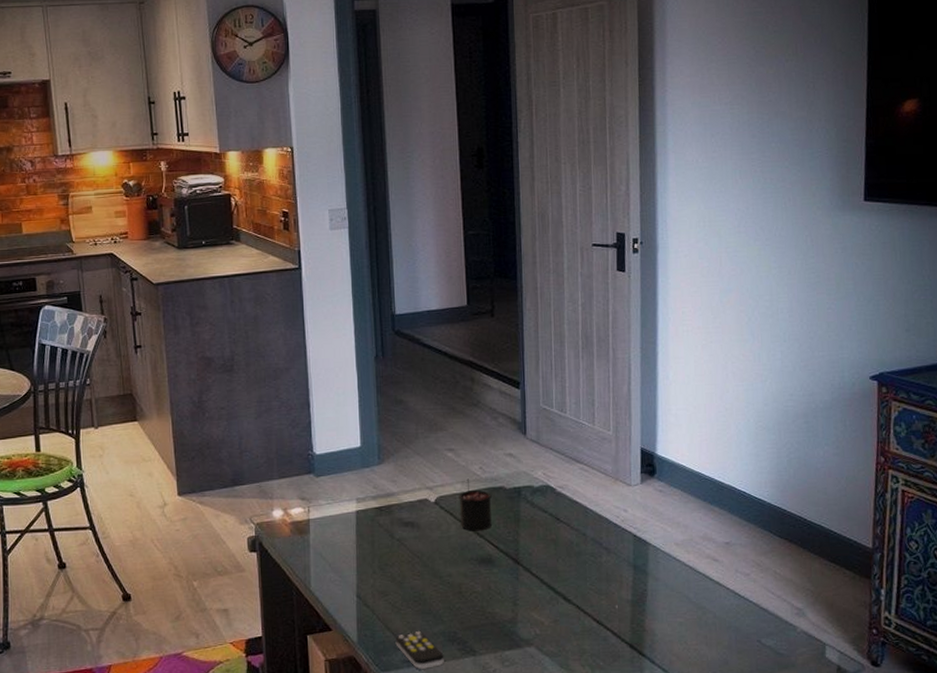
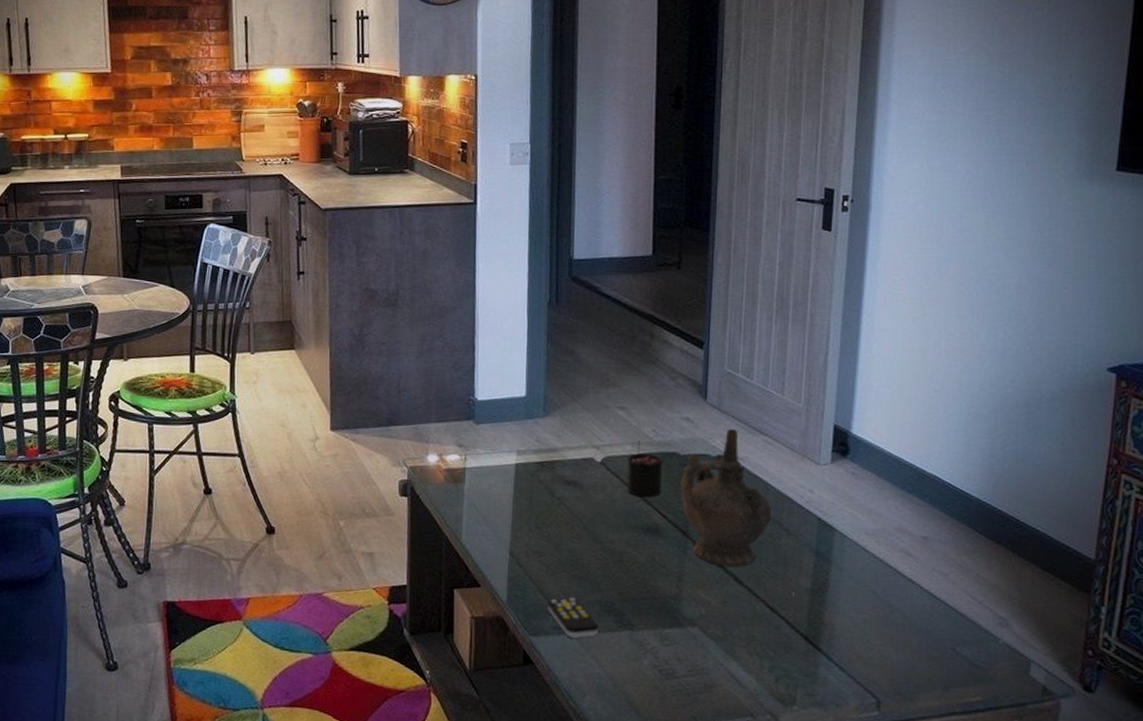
ceremonial vessel: none [508,460,592,588] -> present [680,429,772,568]

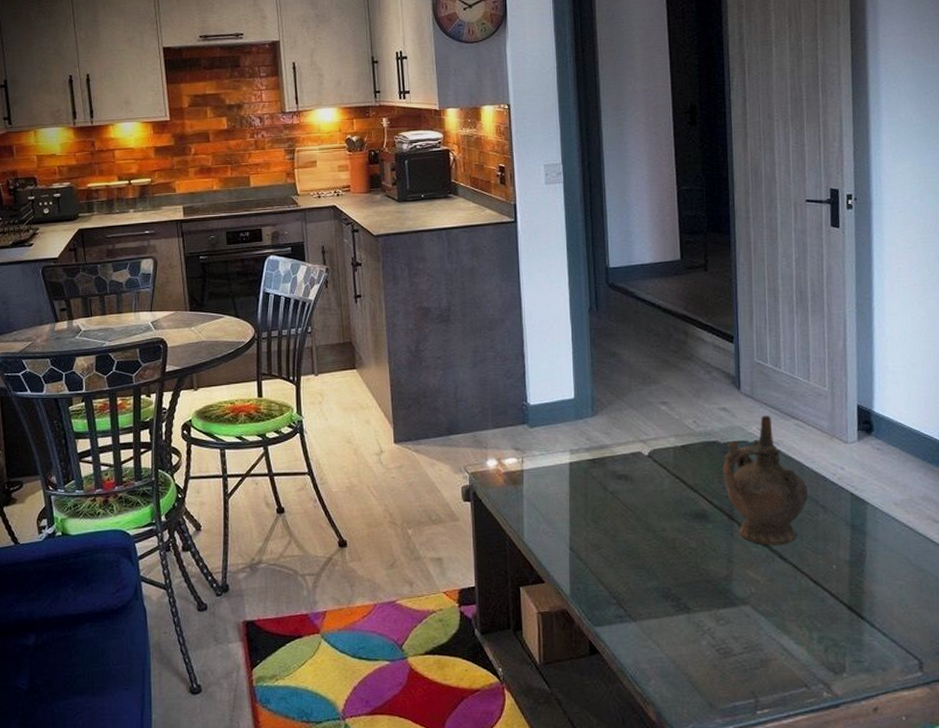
remote control: present [547,597,598,638] -> none [608,586,658,625]
candle: present [627,440,664,498] -> none [672,432,706,486]

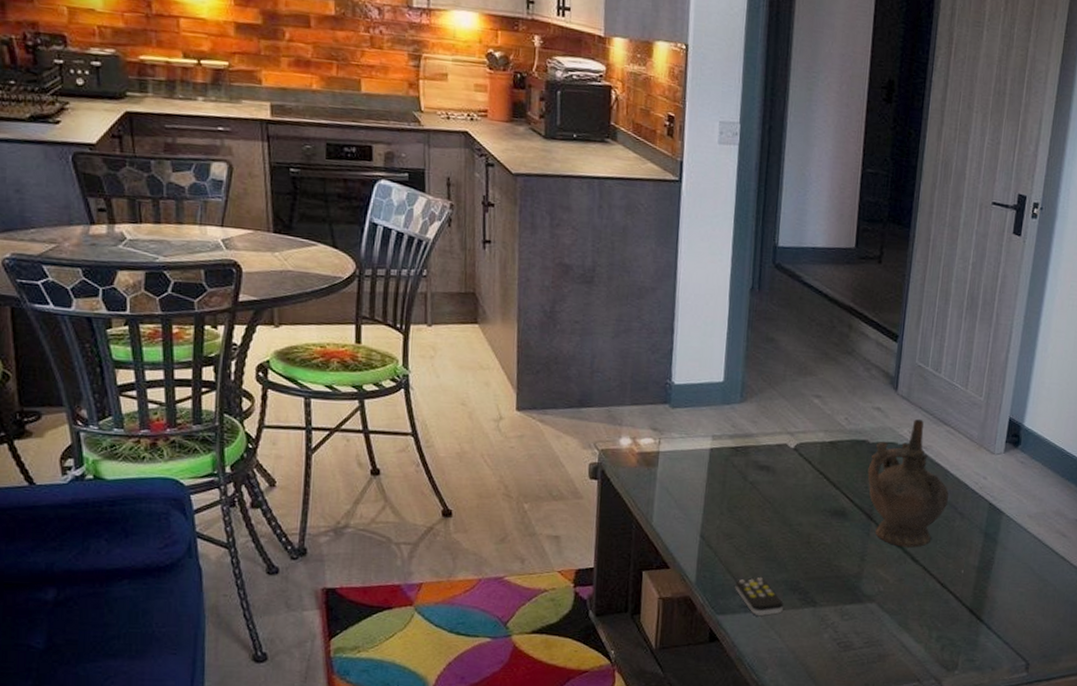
remote control: none [608,586,658,625] -> present [735,577,784,616]

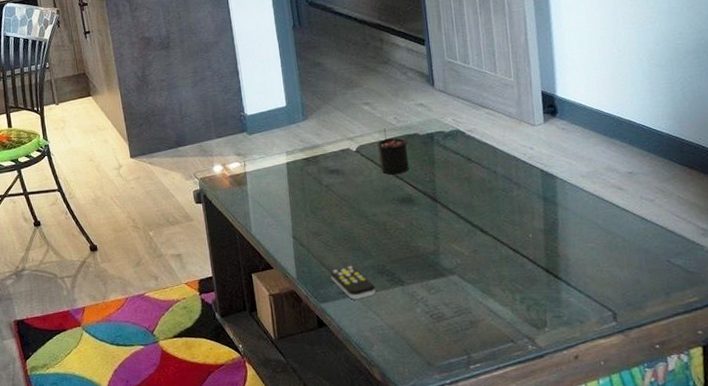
candle: none [818,428,854,483] -> present [377,128,409,175]
ceremonial vessel: present [867,419,950,548] -> none [423,107,503,222]

